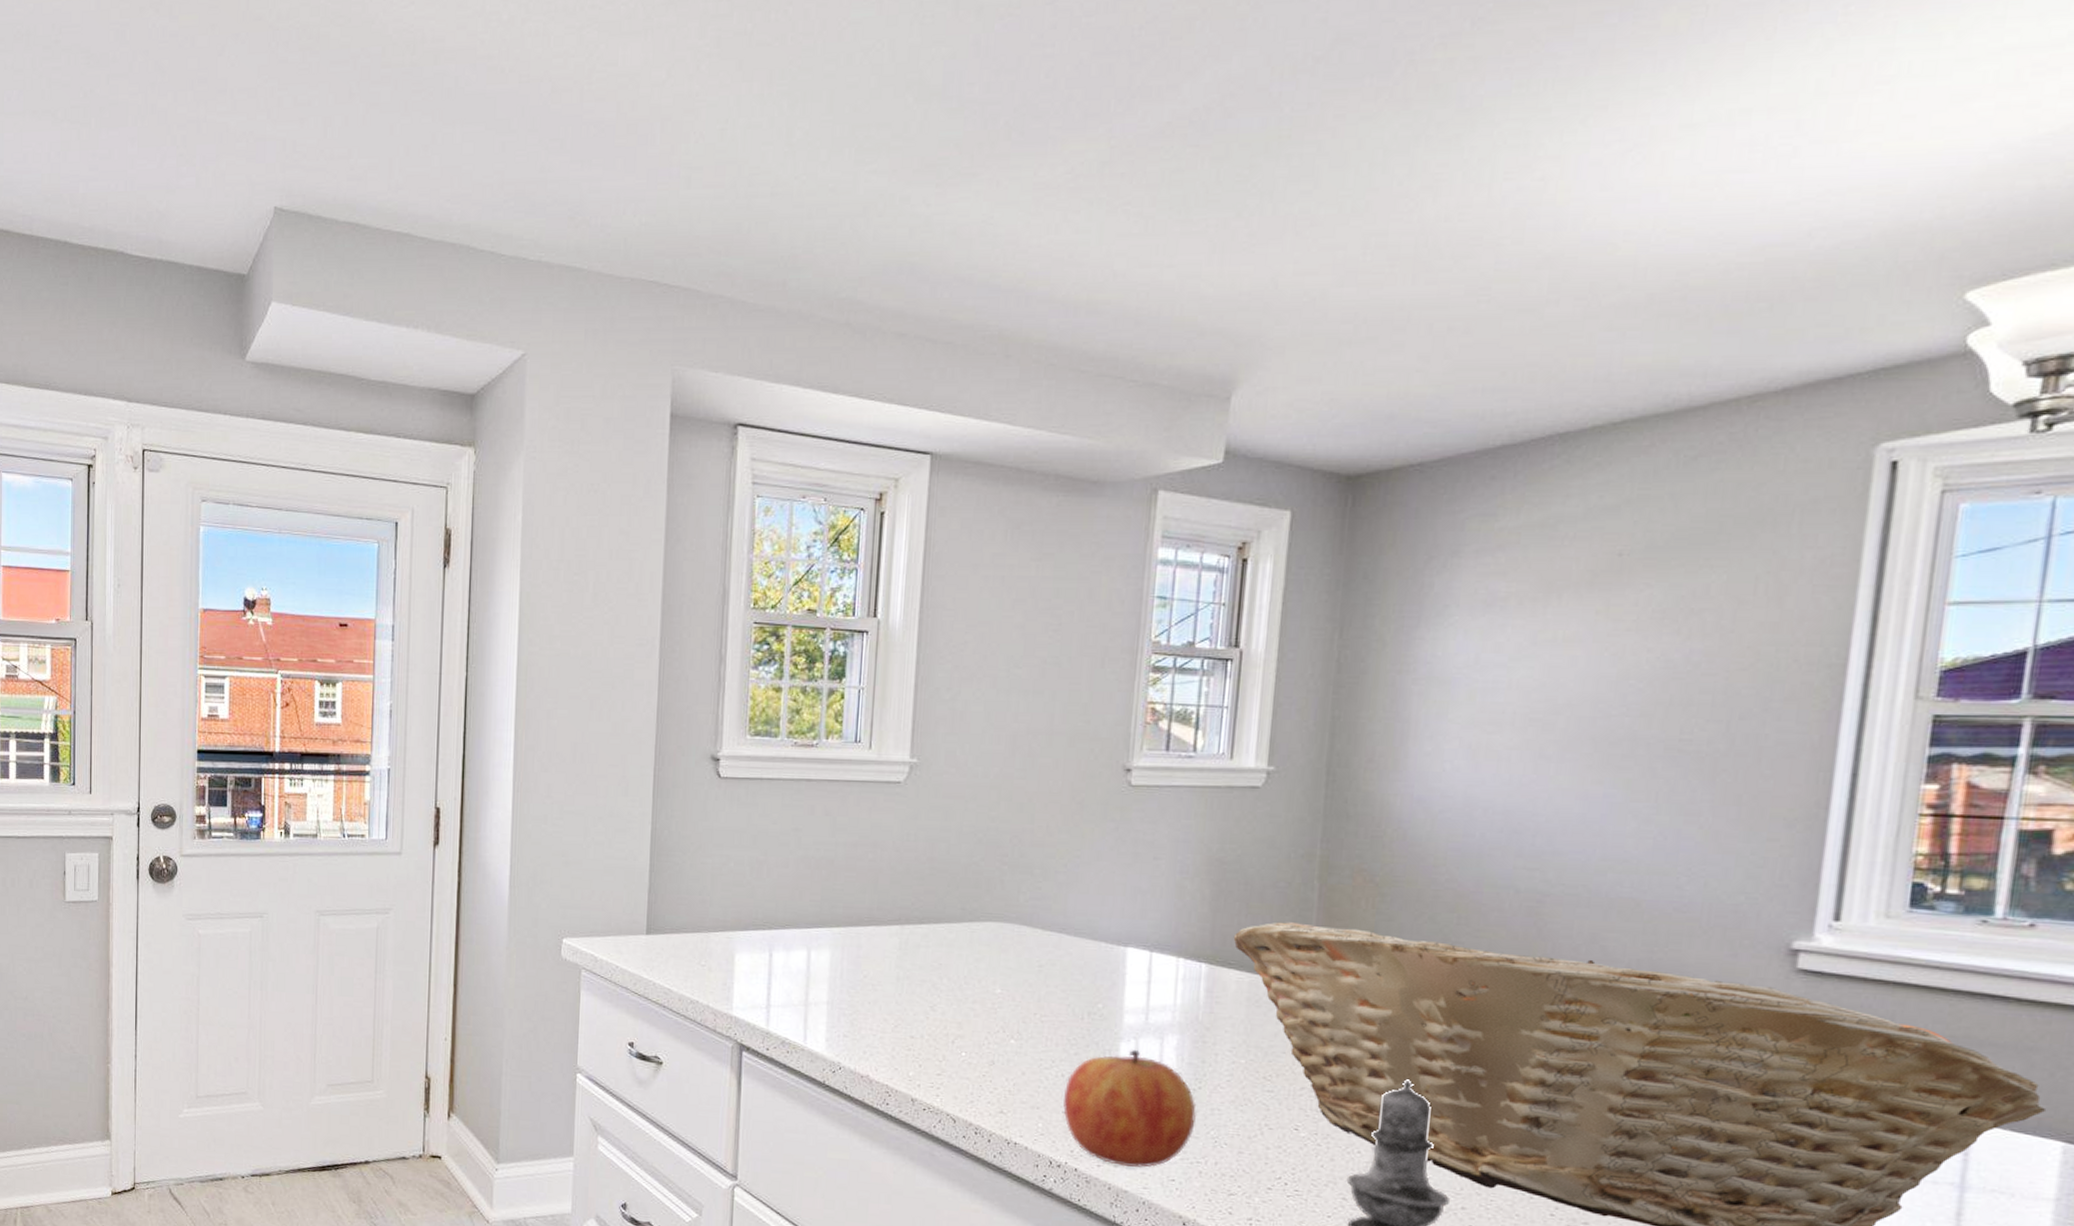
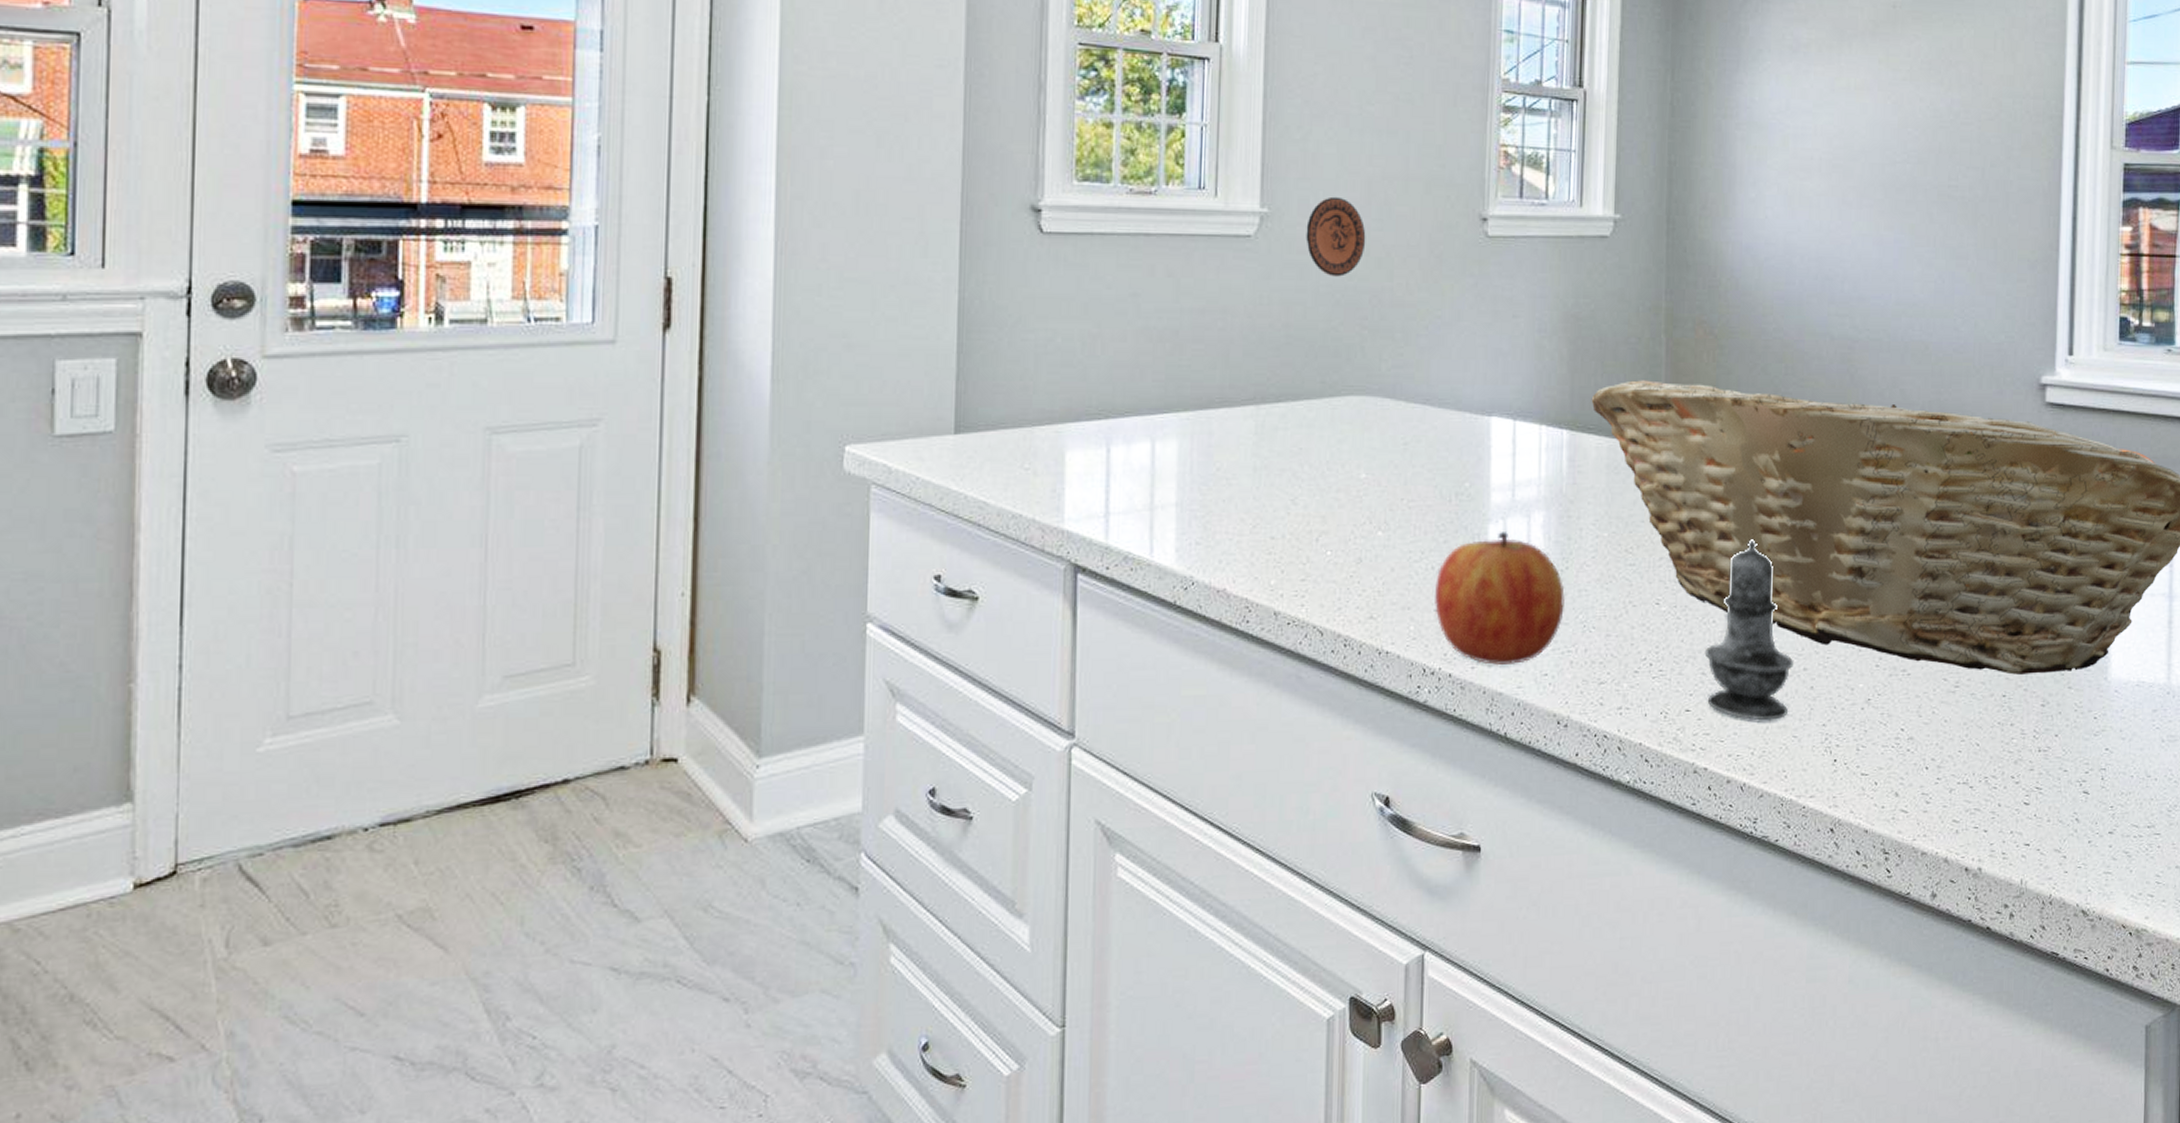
decorative plate: none [951,749,1009,819] -> present [1306,196,1366,277]

